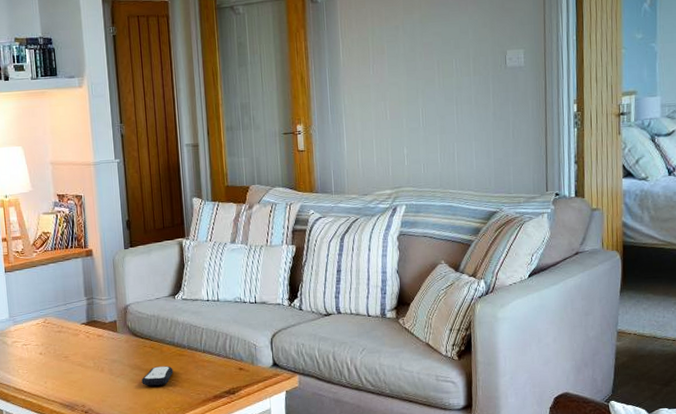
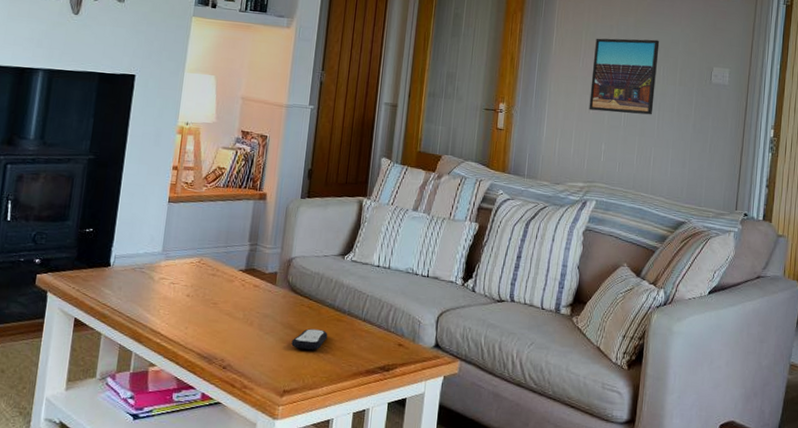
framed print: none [383,32,451,117] -> present [589,38,660,115]

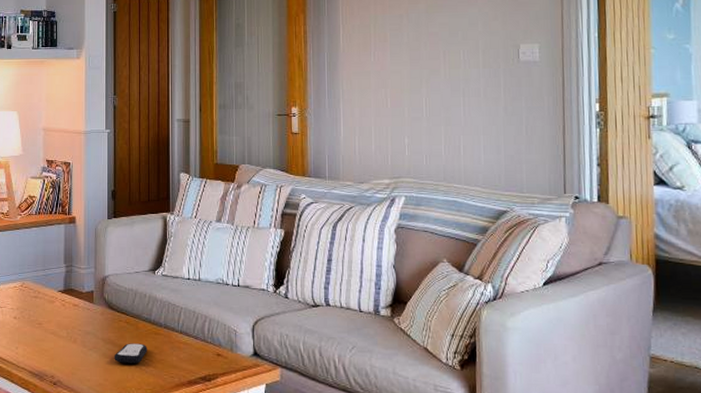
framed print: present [589,38,660,115] -> none [385,23,457,104]

